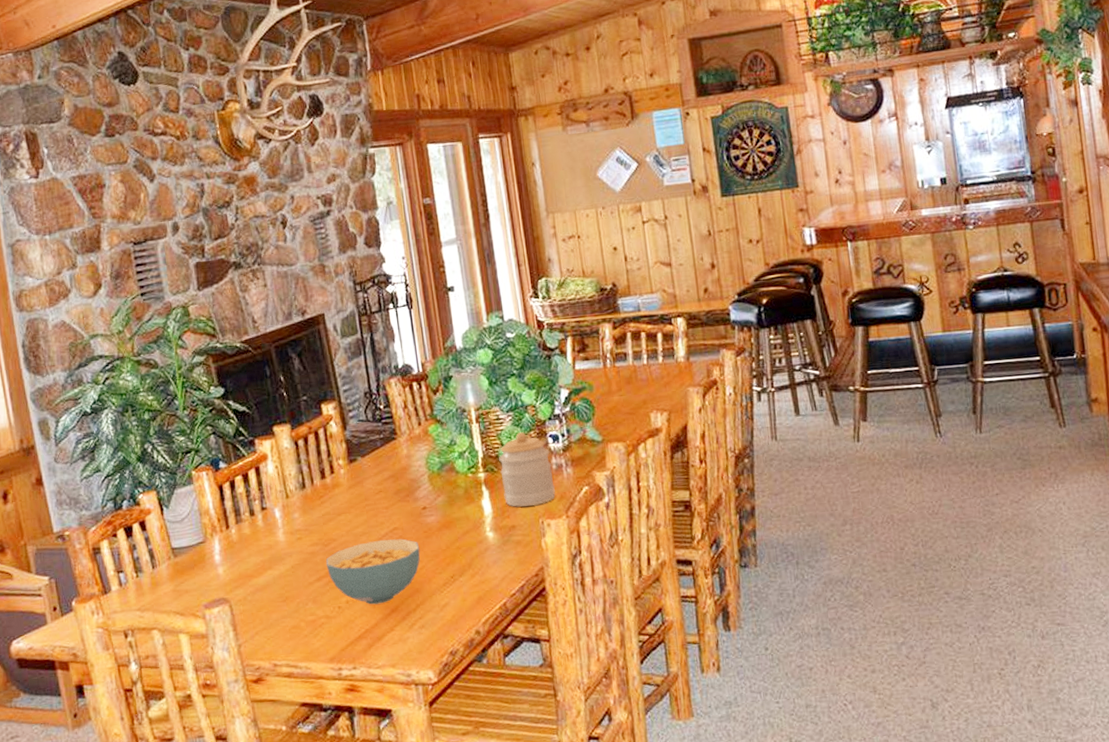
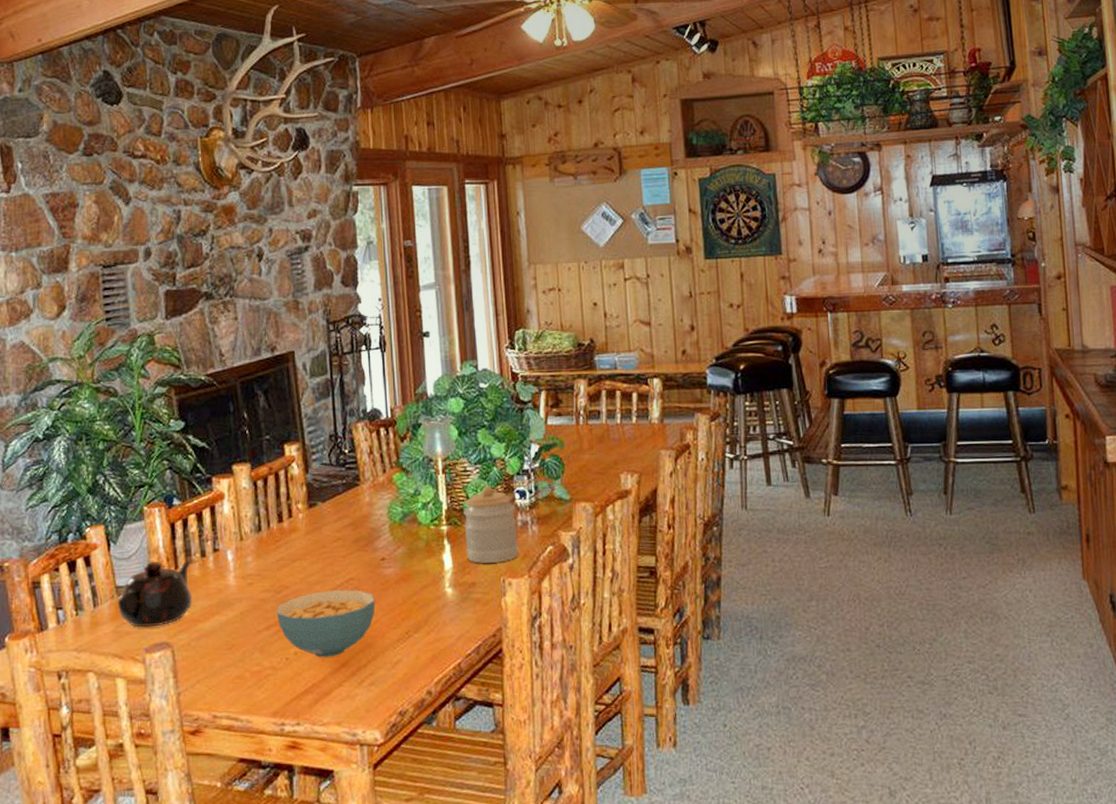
teapot: none [174,521,246,586] -> present [117,561,192,628]

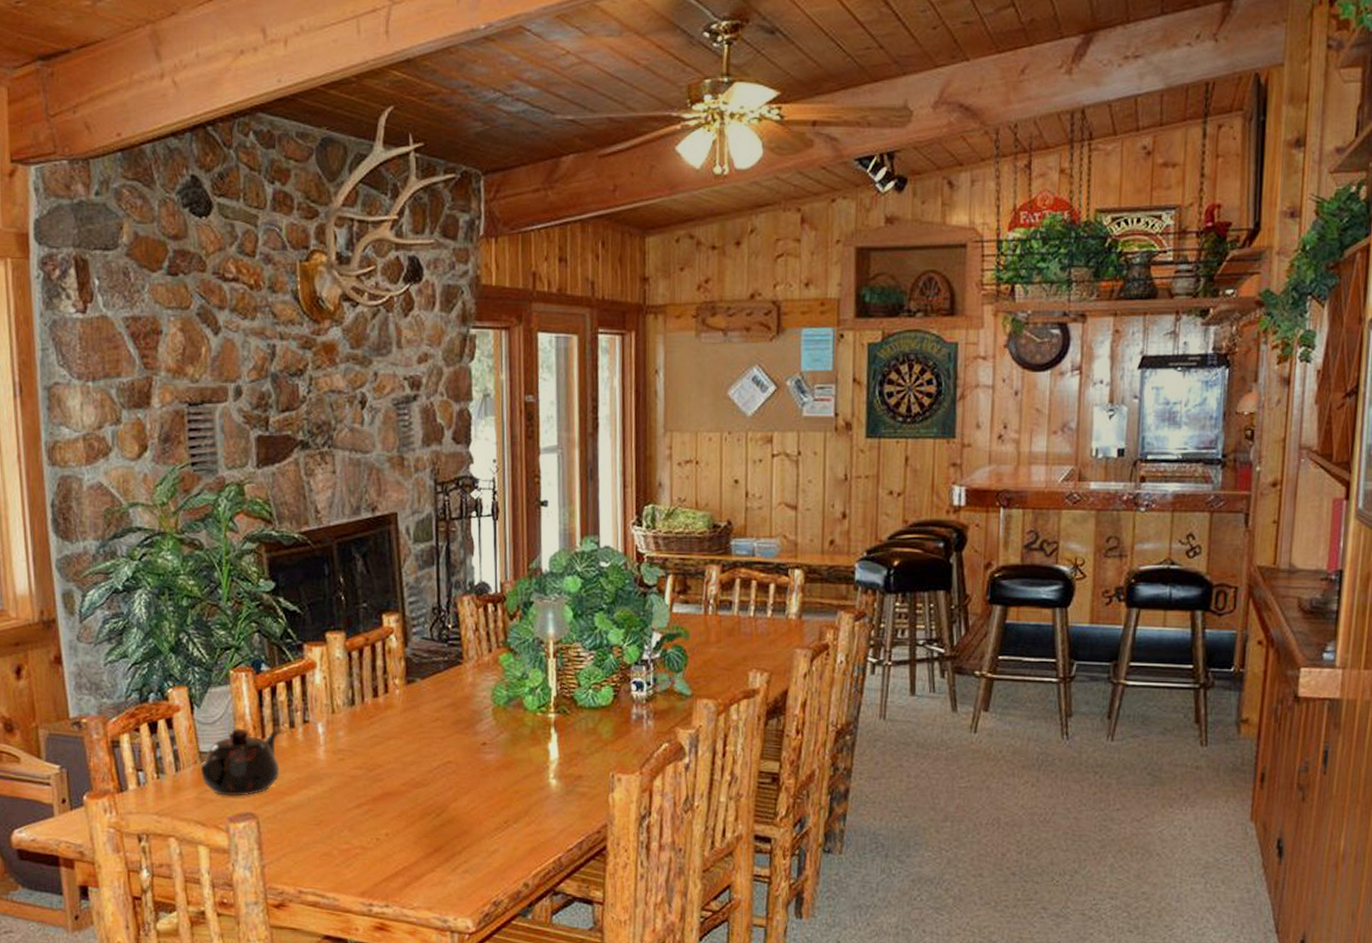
cereal bowl: present [276,589,376,658] -> none [368,772,474,841]
jar: present [463,486,520,563] -> none [573,674,633,756]

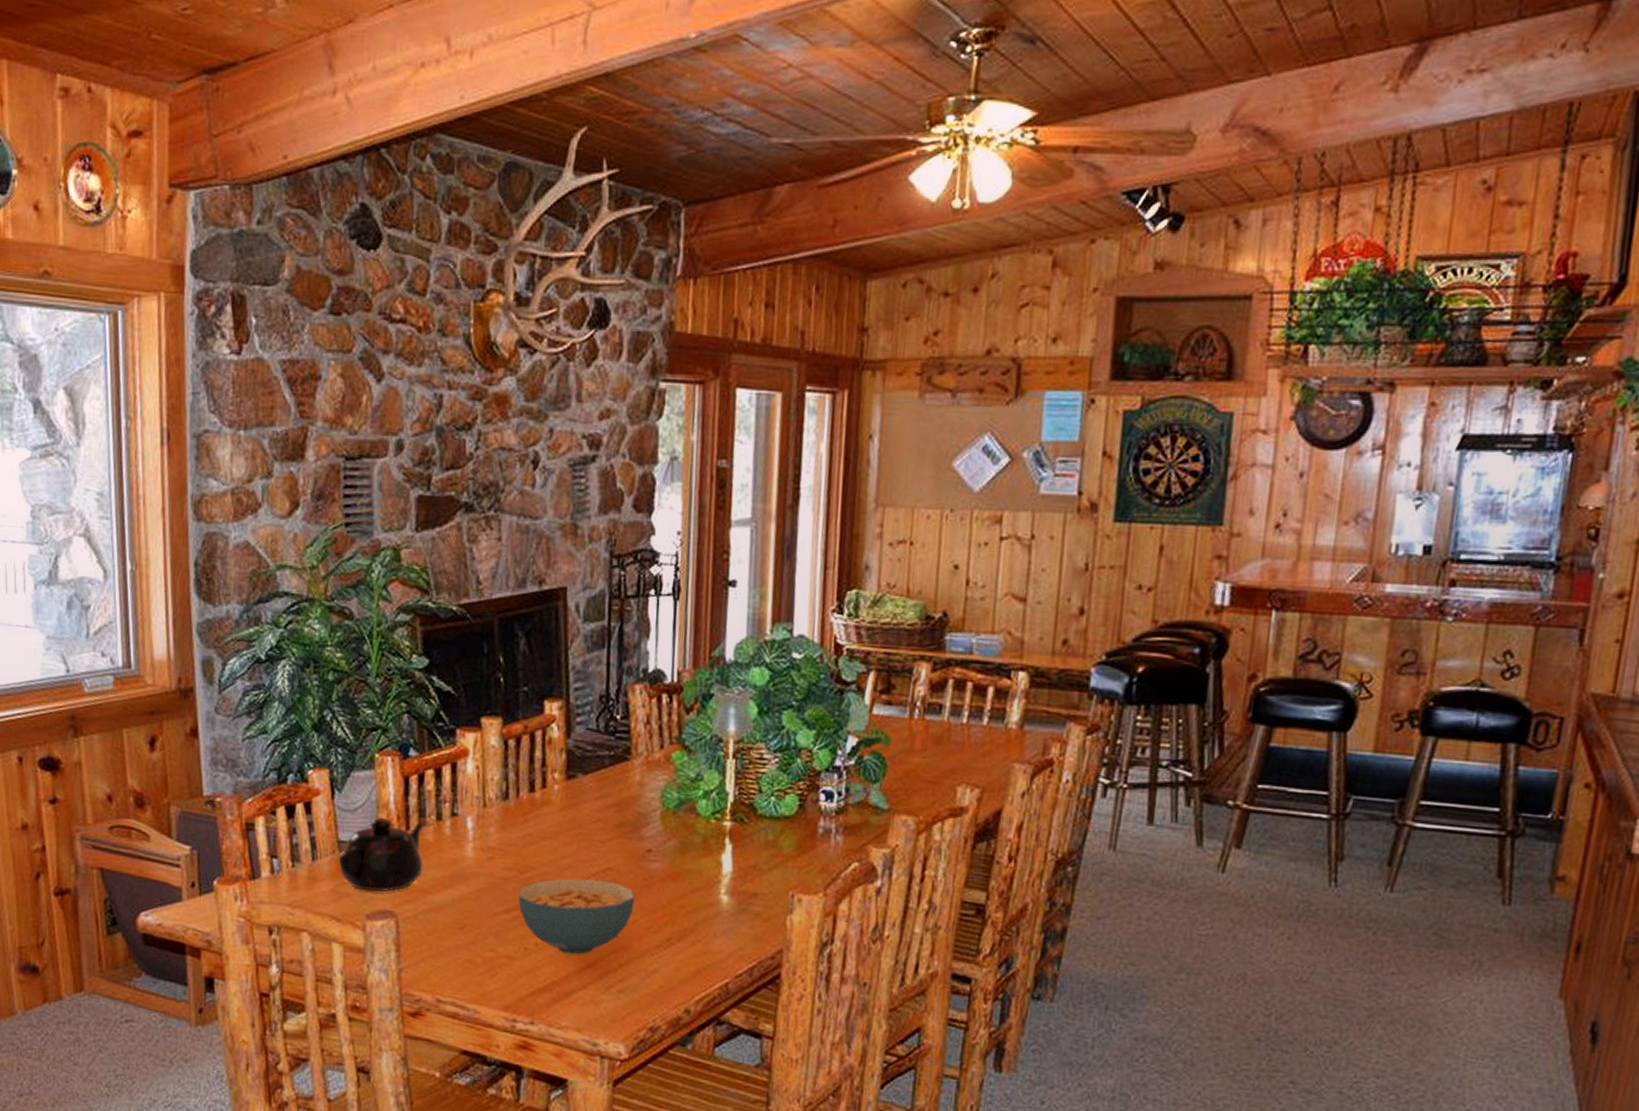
cereal bowl: none [368,772,474,841] -> present [518,878,635,955]

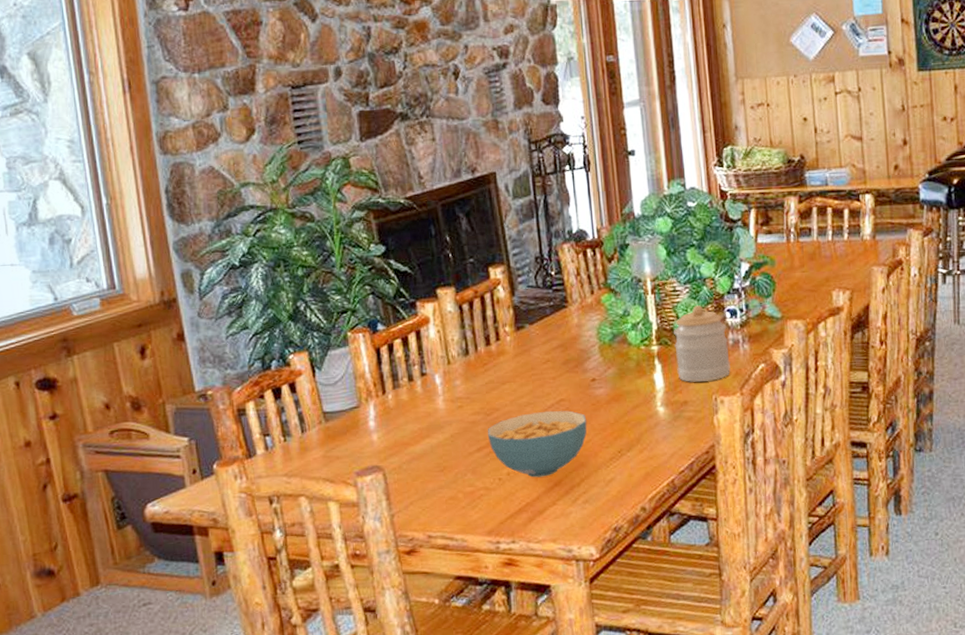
teapot: present [338,817,426,892] -> none [325,386,402,452]
jar: none [750,780,819,874] -> present [674,305,731,382]

